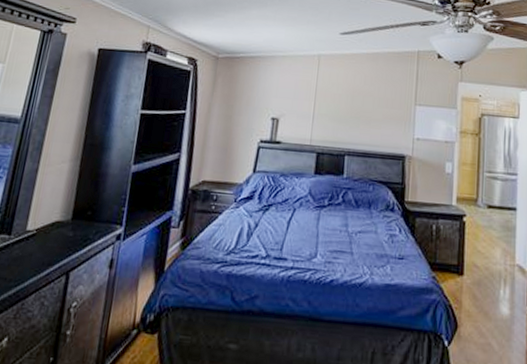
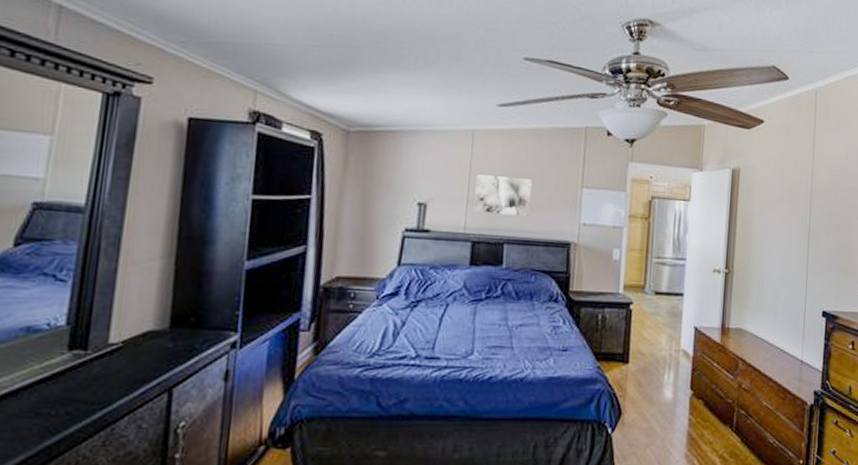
wall art: none [318,93,370,131] -> present [473,174,532,217]

